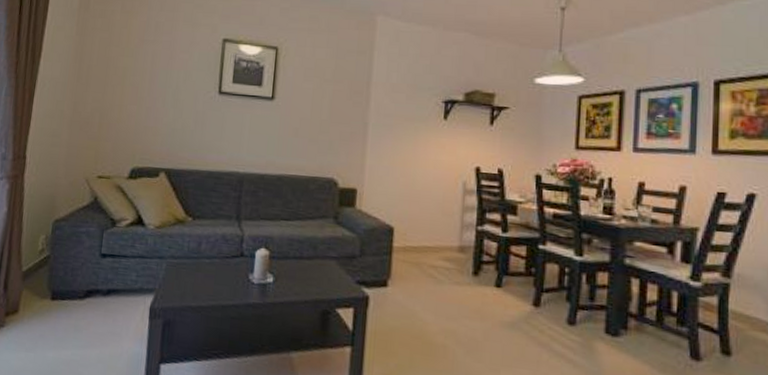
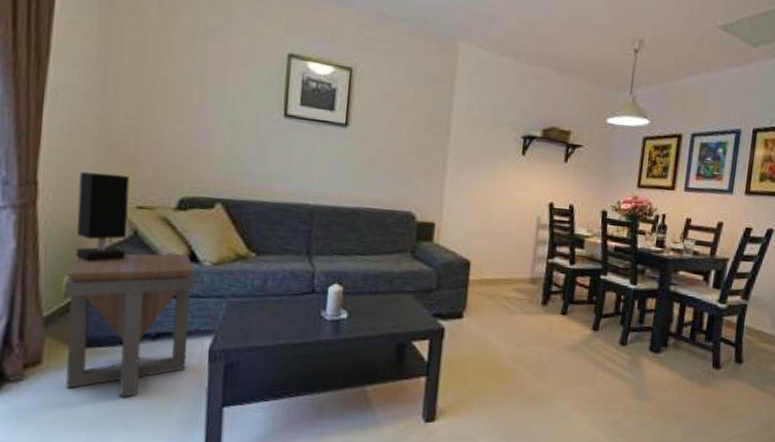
side table: none [35,217,141,348] -> present [63,253,195,397]
table lamp: none [49,148,94,225] -> present [75,172,130,263]

